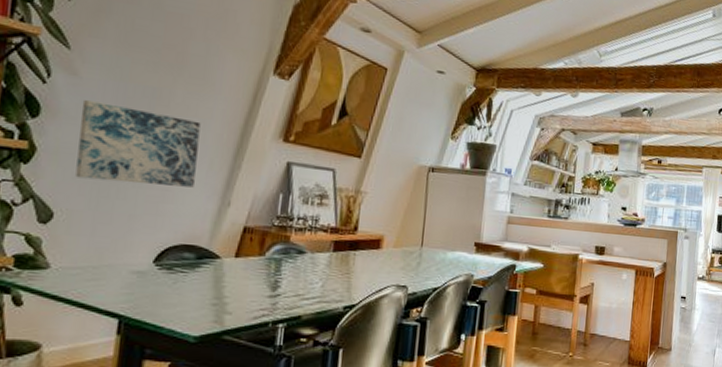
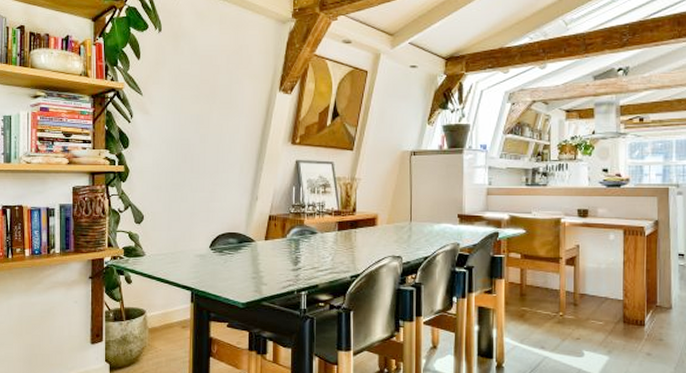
wall art: present [75,99,201,188] -> none [153,130,231,189]

